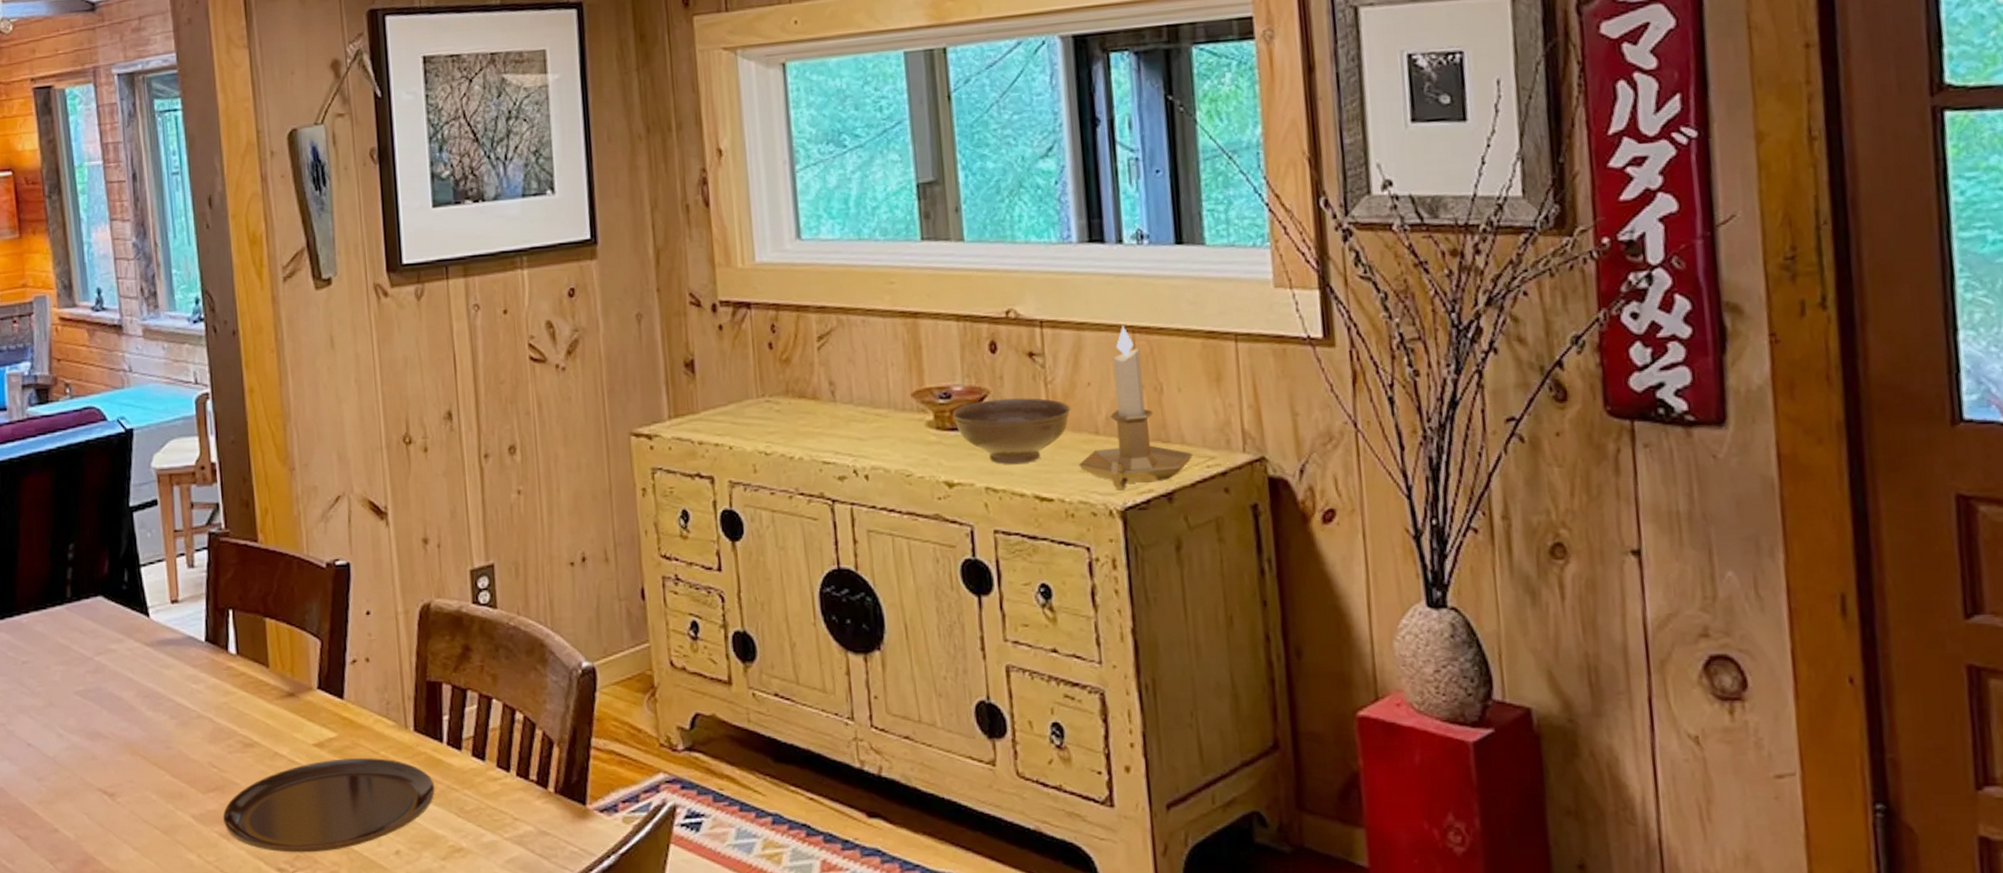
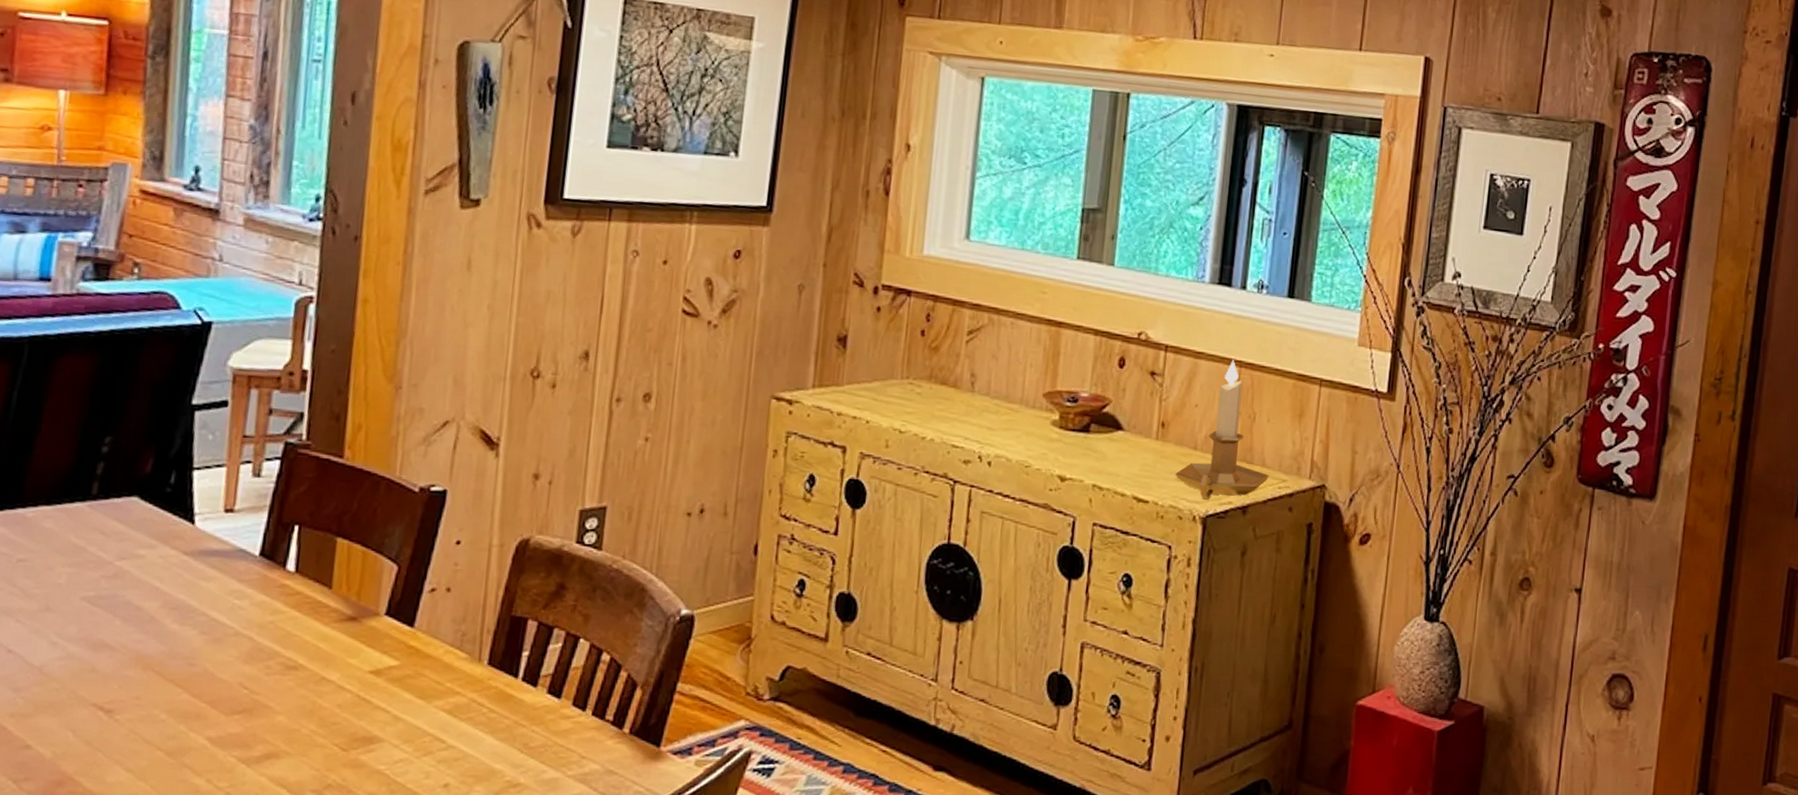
plate: present [222,758,435,853] -> none [245,687,501,782]
decorative bowl: present [952,398,1071,465] -> none [1075,408,1178,468]

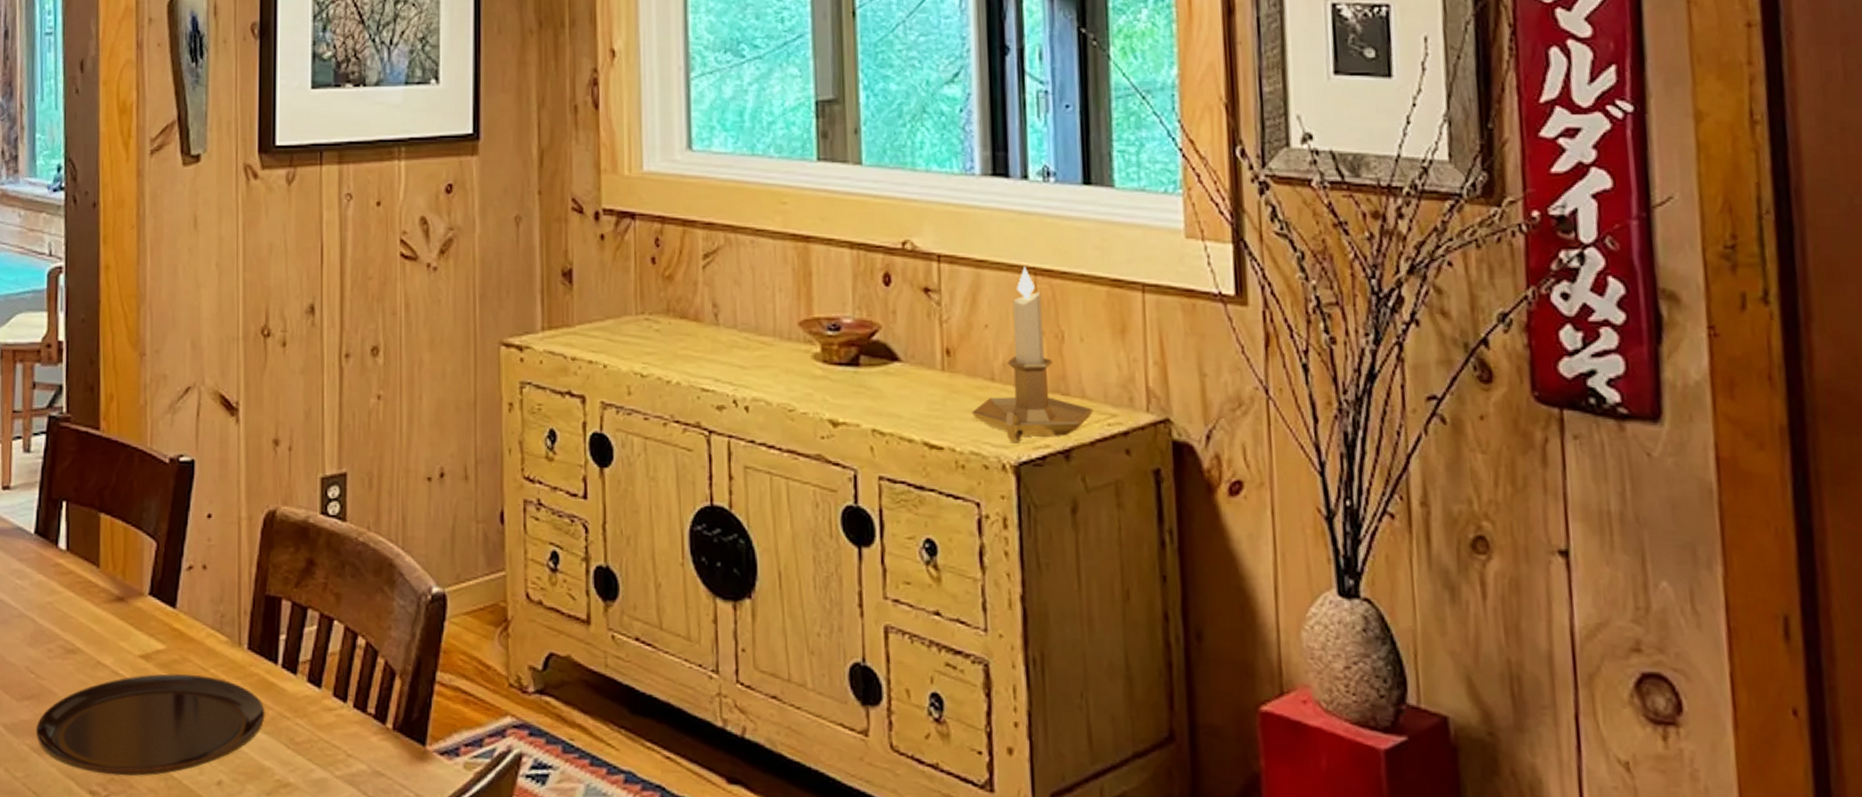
plate: none [245,687,501,782] -> present [35,673,265,776]

